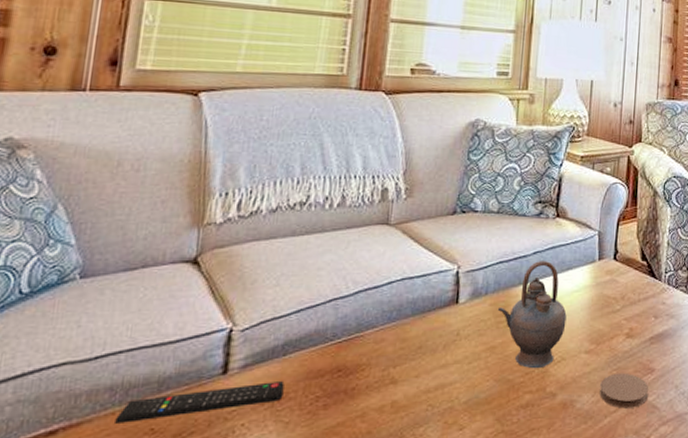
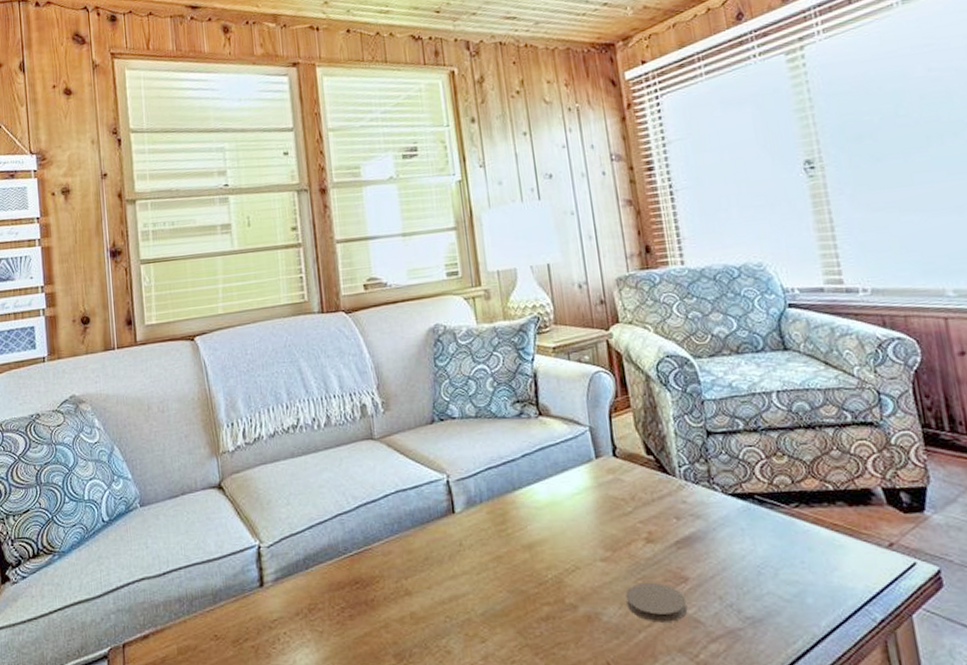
remote control: present [115,381,284,423] -> none [187,593,313,630]
teapot: present [497,260,567,369] -> none [495,462,573,579]

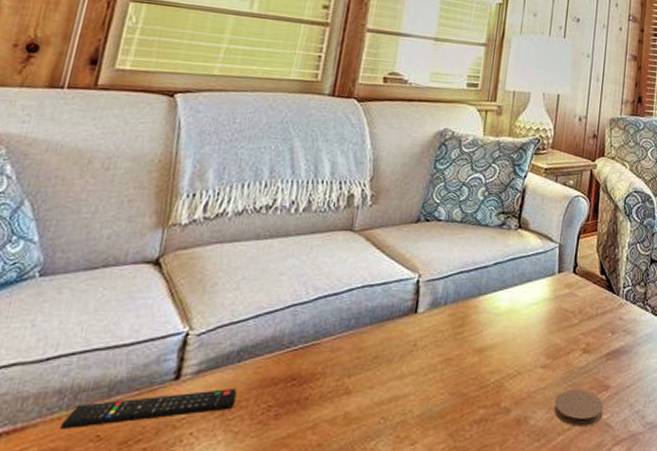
remote control: none [187,593,313,630] -> present [60,389,237,429]

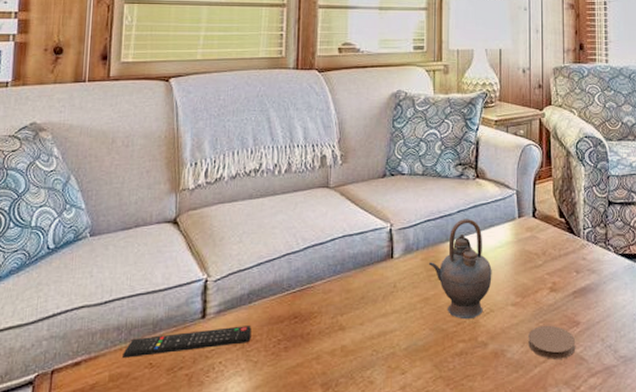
teapot: none [455,271,525,383] -> present [428,218,492,320]

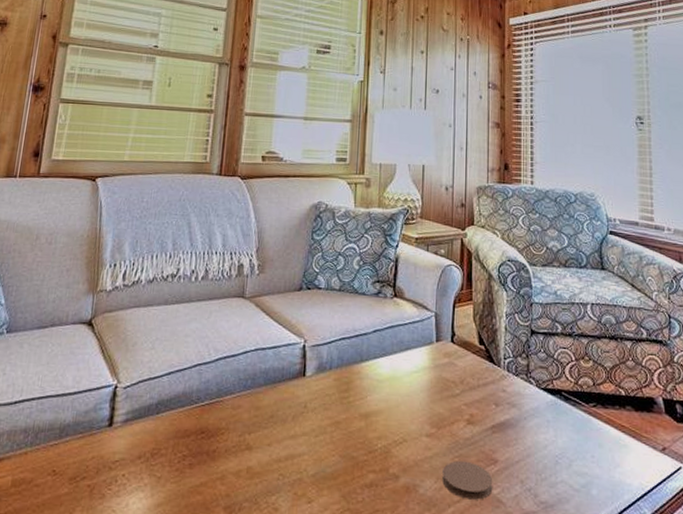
remote control: present [123,326,251,358] -> none [27,437,157,463]
teapot: present [428,218,492,320] -> none [341,338,407,449]

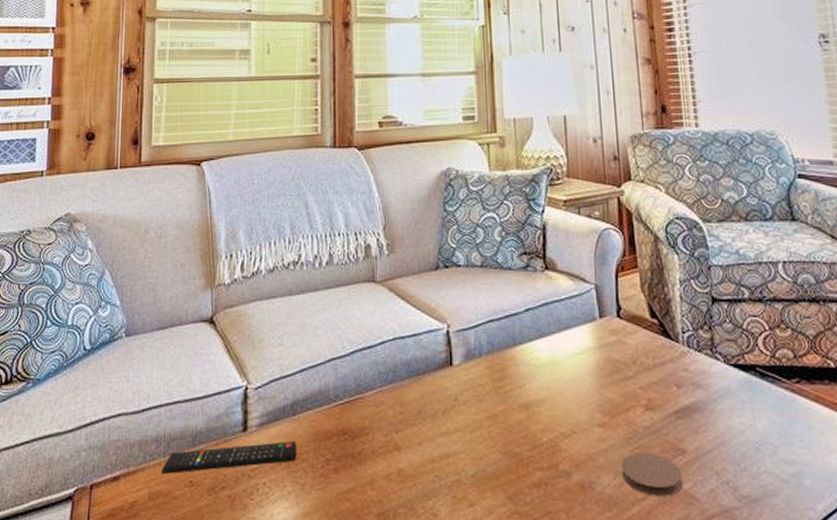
remote control: none [27,437,157,463] -> present [162,441,297,474]

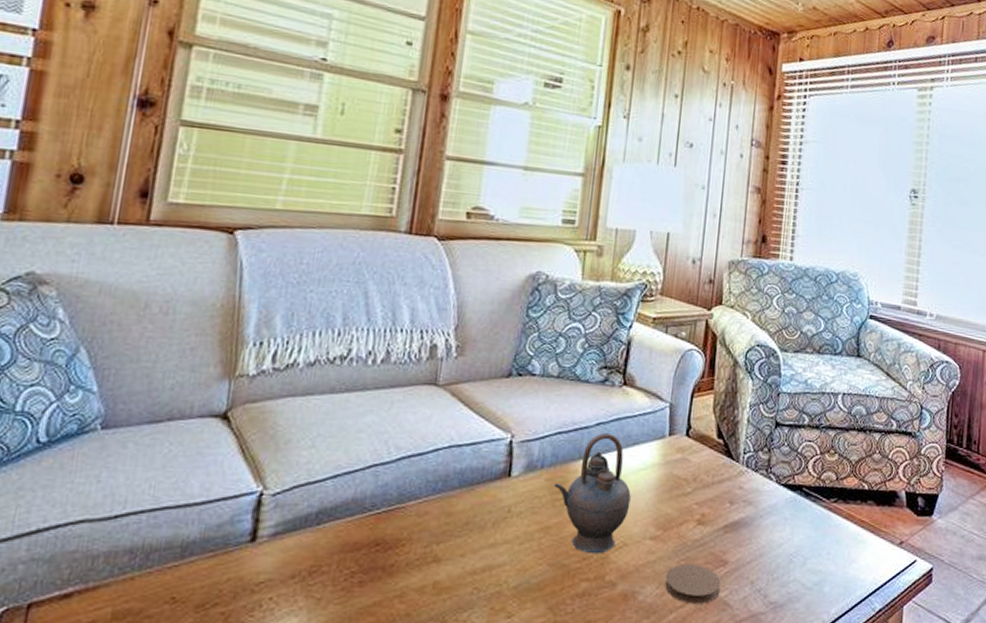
remote control: present [162,441,297,474] -> none [134,553,317,590]
teapot: none [494,318,572,442] -> present [553,432,631,554]

